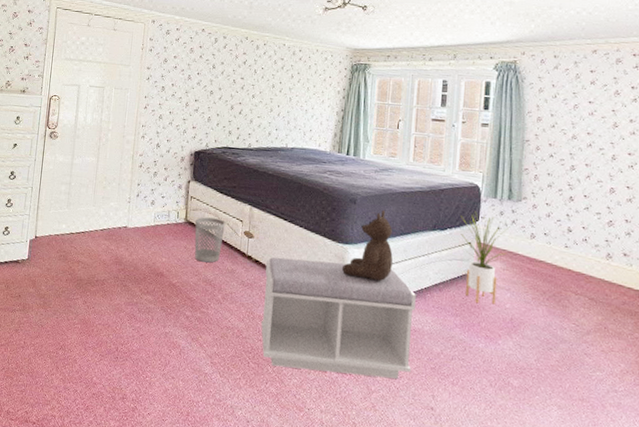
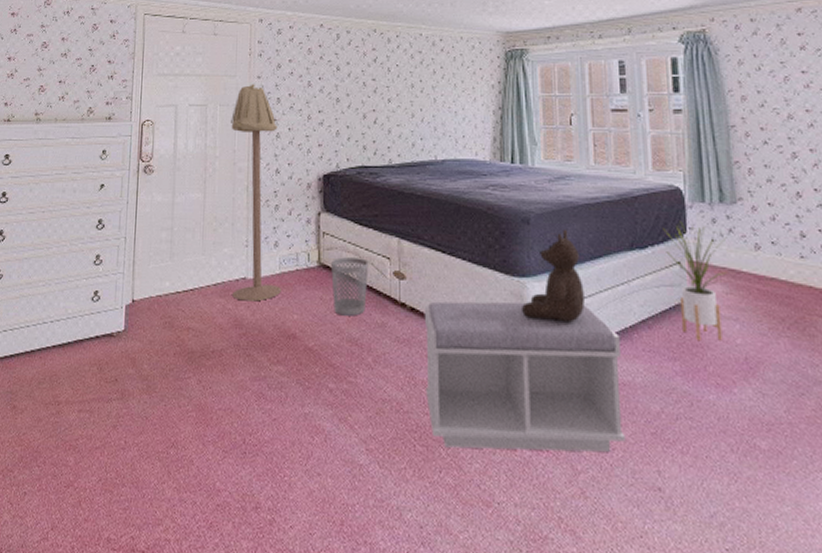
floor lamp: none [115,73,161,246] -> present [231,84,281,302]

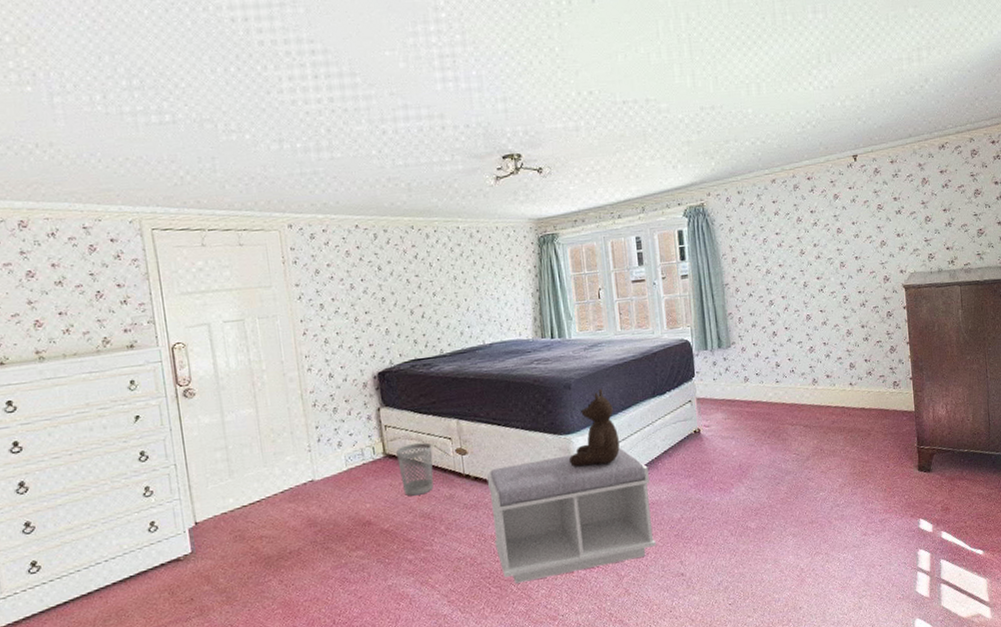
floor lamp: present [231,84,281,302] -> none [273,292,351,502]
house plant: present [663,220,727,342] -> none [677,367,725,460]

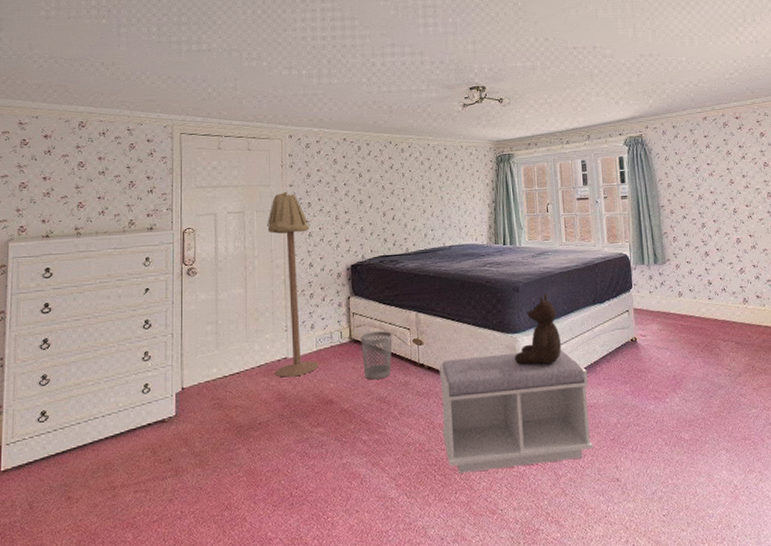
floor lamp: none [273,292,351,502] -> present [267,191,319,377]

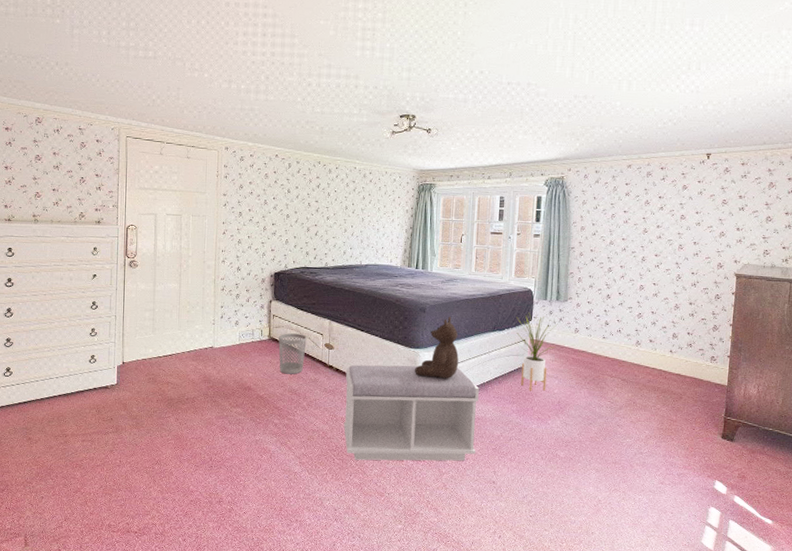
floor lamp: present [267,191,319,377] -> none [201,200,240,364]
house plant: none [616,279,660,368] -> present [516,312,558,391]

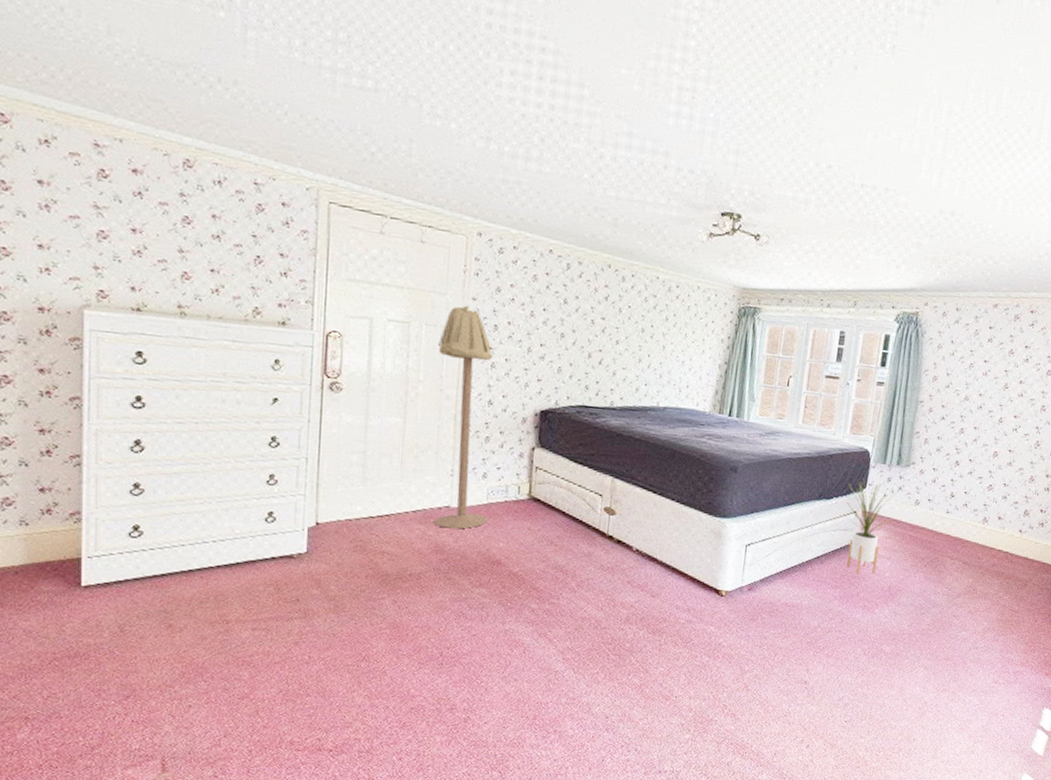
floor lamp: none [201,200,240,364] -> present [434,305,493,529]
wastebasket: present [278,333,307,374] -> none [541,492,581,546]
bench: present [344,364,479,461] -> none [623,535,797,657]
teddy bear: present [414,316,459,379] -> none [717,478,776,557]

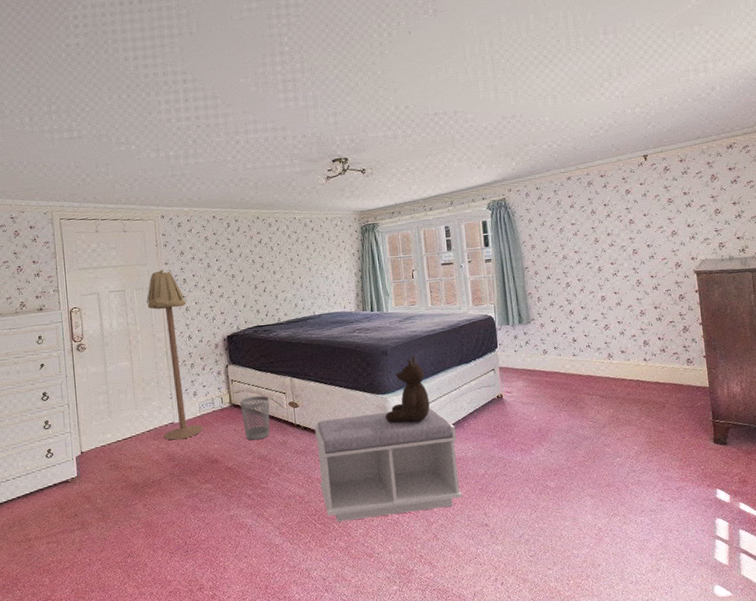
wastebasket: none [541,492,581,546] -> present [240,396,270,440]
bench: none [623,535,797,657] -> present [314,408,463,522]
teddy bear: none [717,478,776,557] -> present [385,355,430,423]
house plant: present [847,478,896,574] -> none [481,340,525,422]

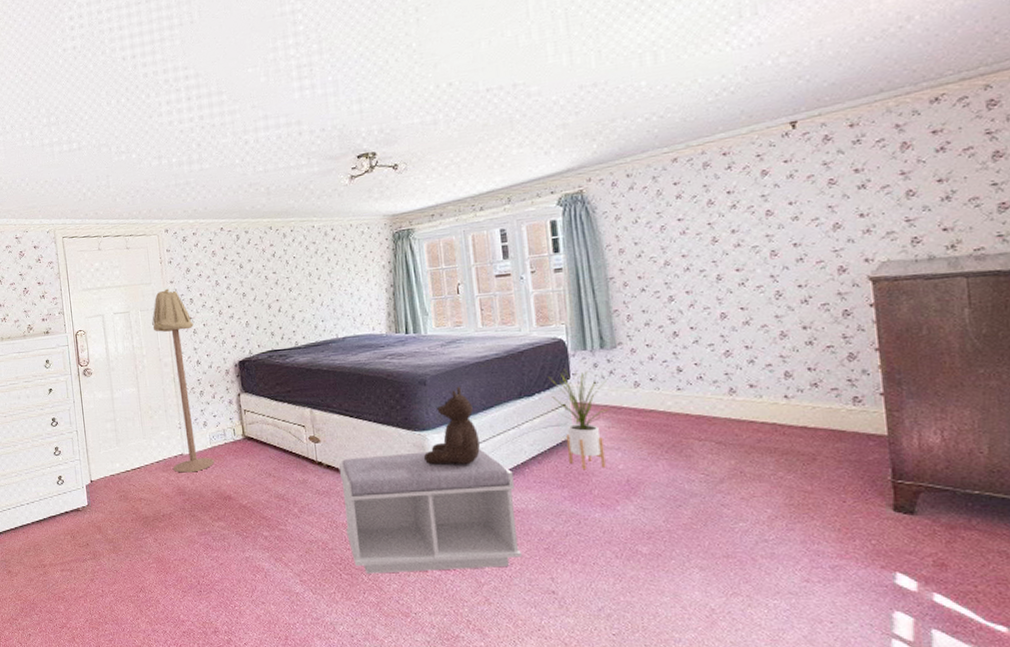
wastebasket: present [240,396,270,440] -> none [254,428,288,477]
house plant: none [481,340,525,422] -> present [548,368,608,470]

